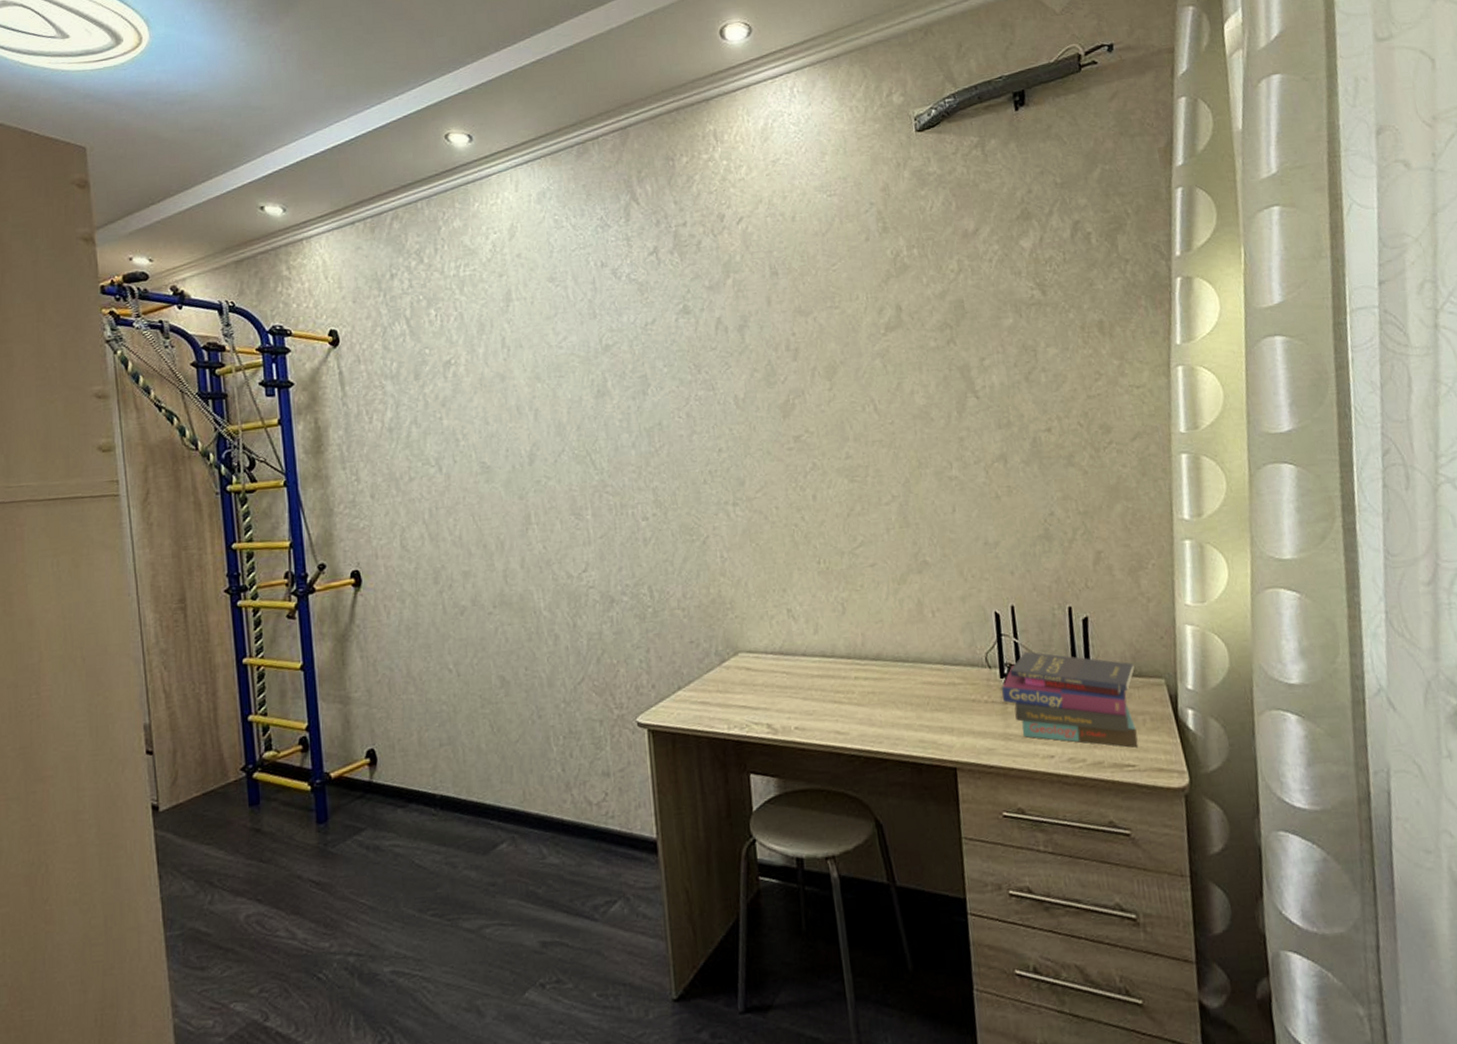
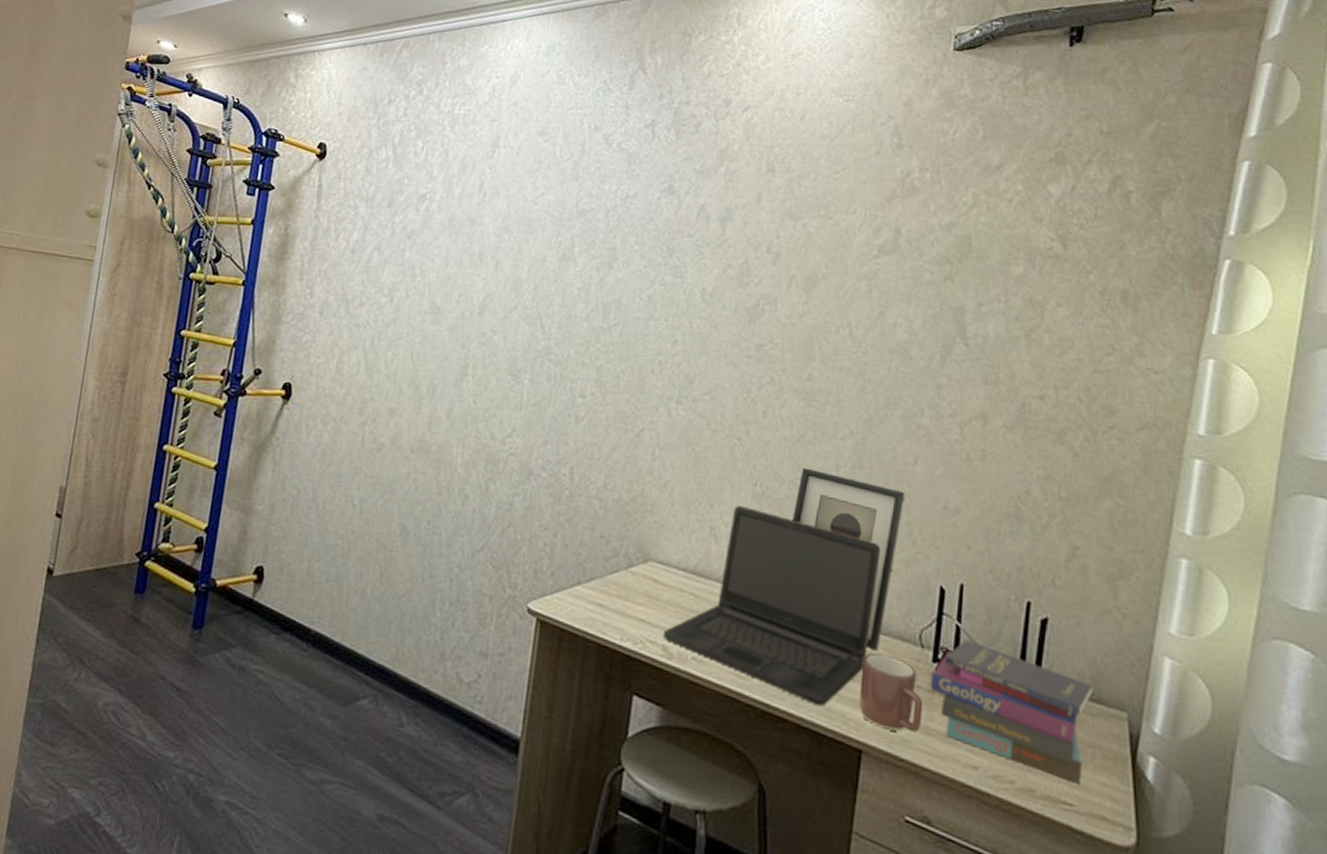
laptop: none [764,584,945,740] -> present [662,506,881,706]
picture frame: none [857,537,954,681] -> present [792,467,906,651]
mug: none [942,681,1001,745] -> present [858,652,924,733]

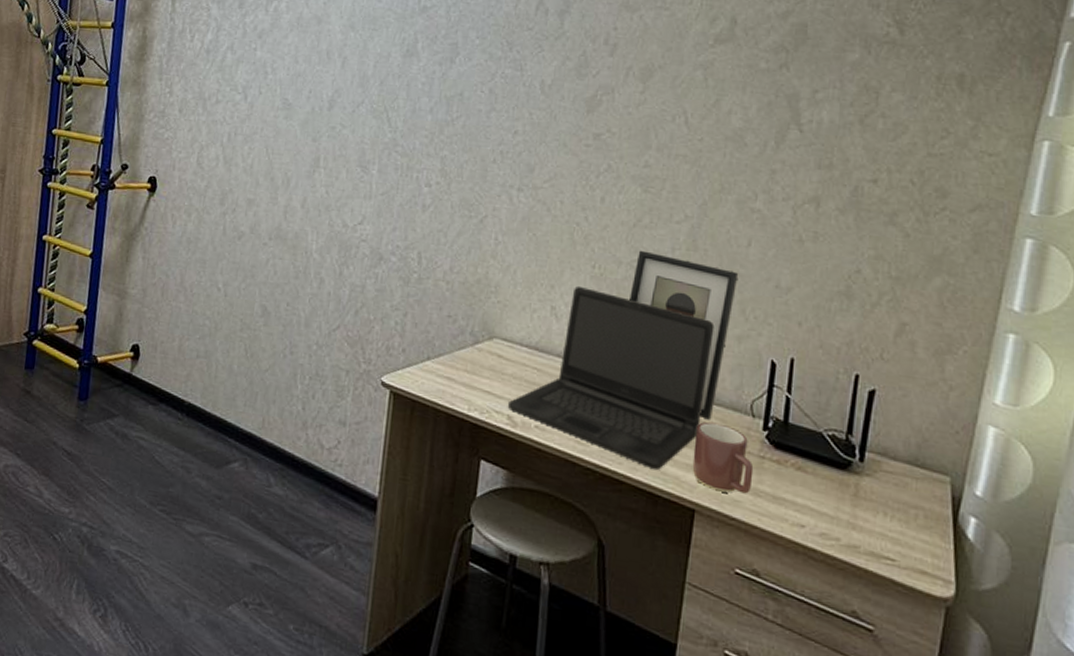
books: present [931,639,1093,784] -> none [761,409,918,541]

